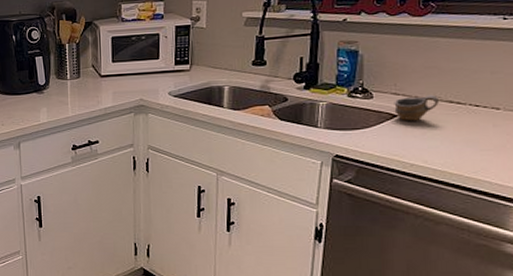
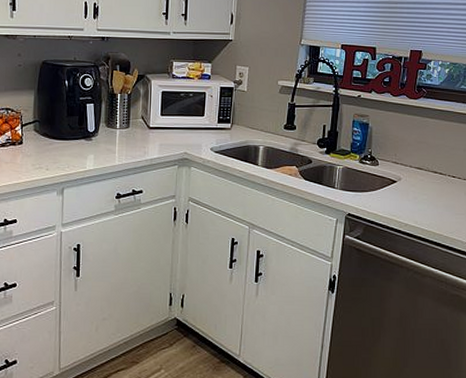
cup: present [394,94,439,121] -> none [394,165,427,187]

